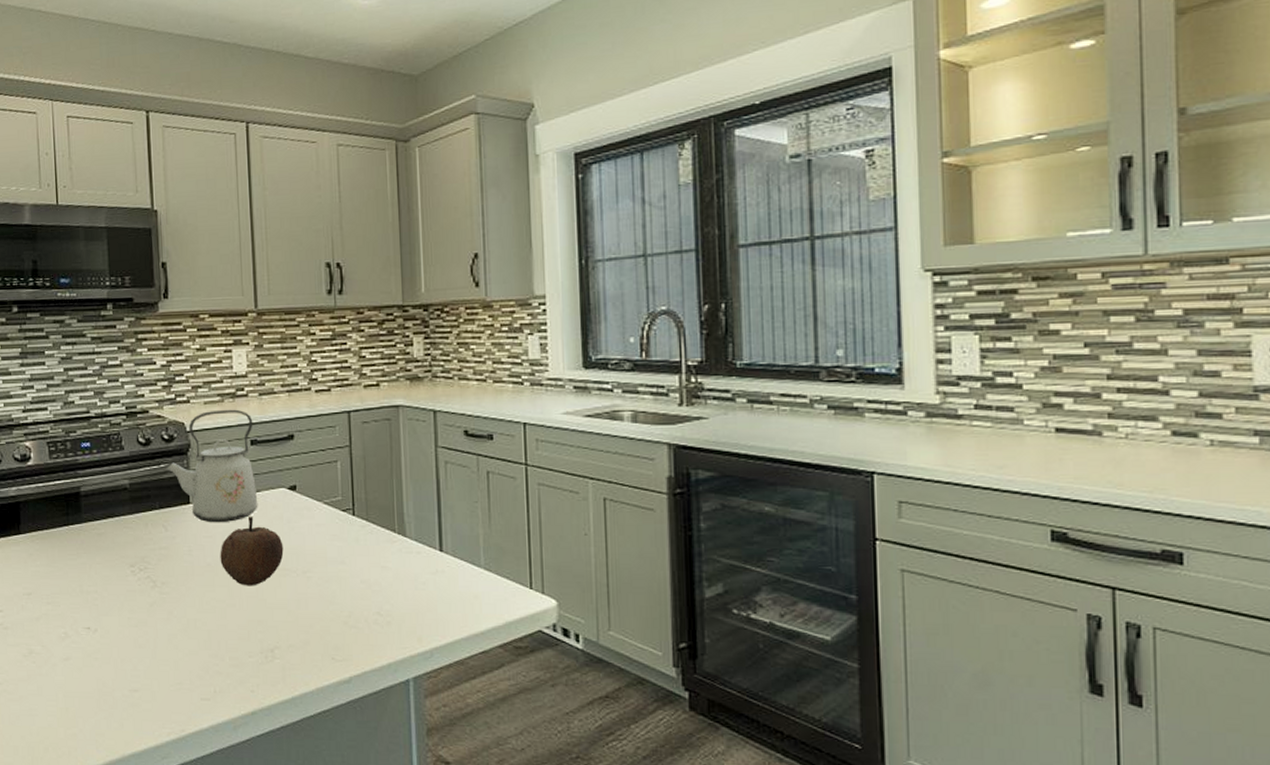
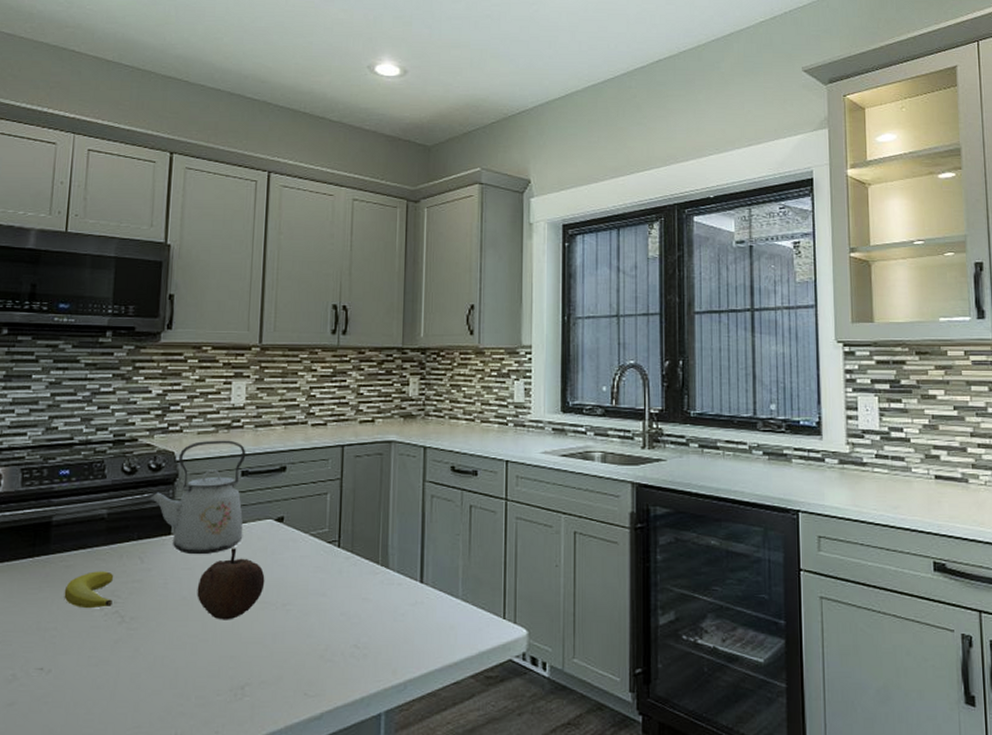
banana: none [99,539,144,574] -> present [64,571,114,609]

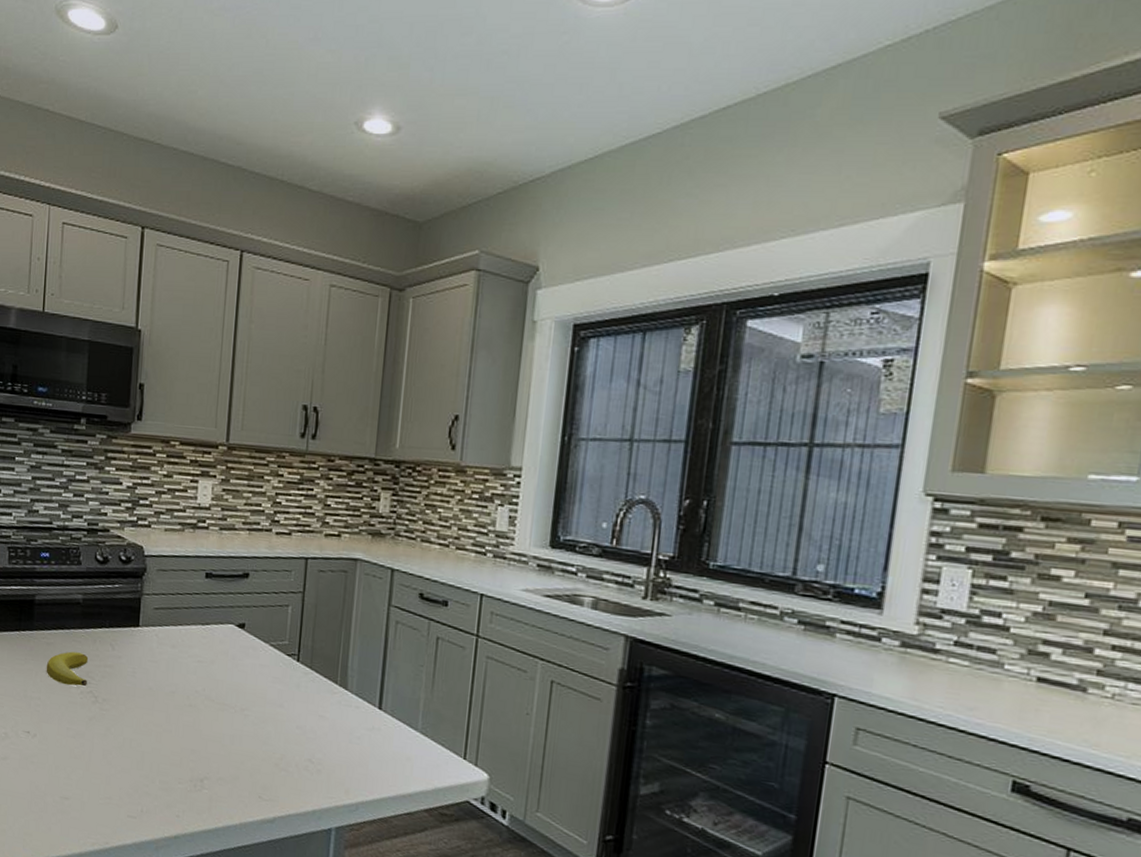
kettle: present [148,440,246,555] -> none [118,538,211,650]
fruit: present [197,548,265,620] -> none [162,648,225,716]

